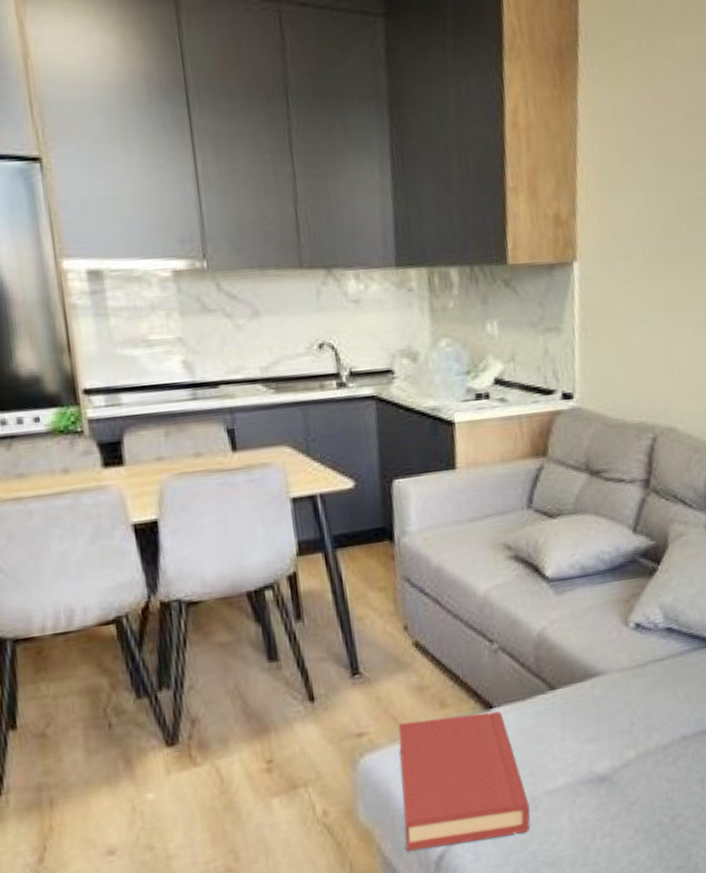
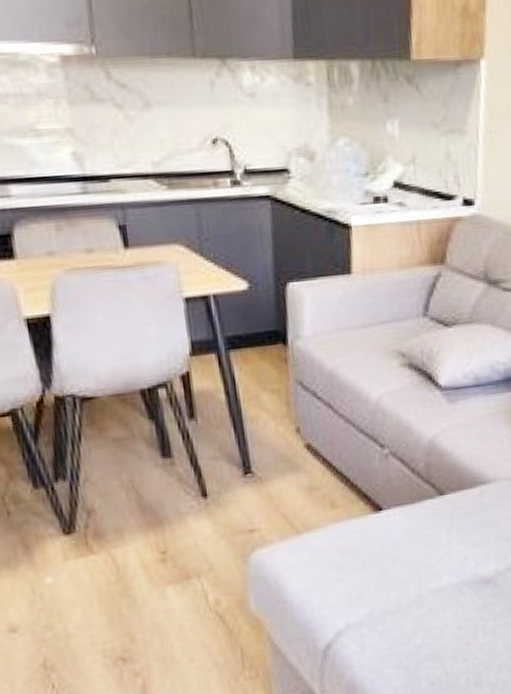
hardback book: present [398,711,530,852] -> none [289,513,415,641]

